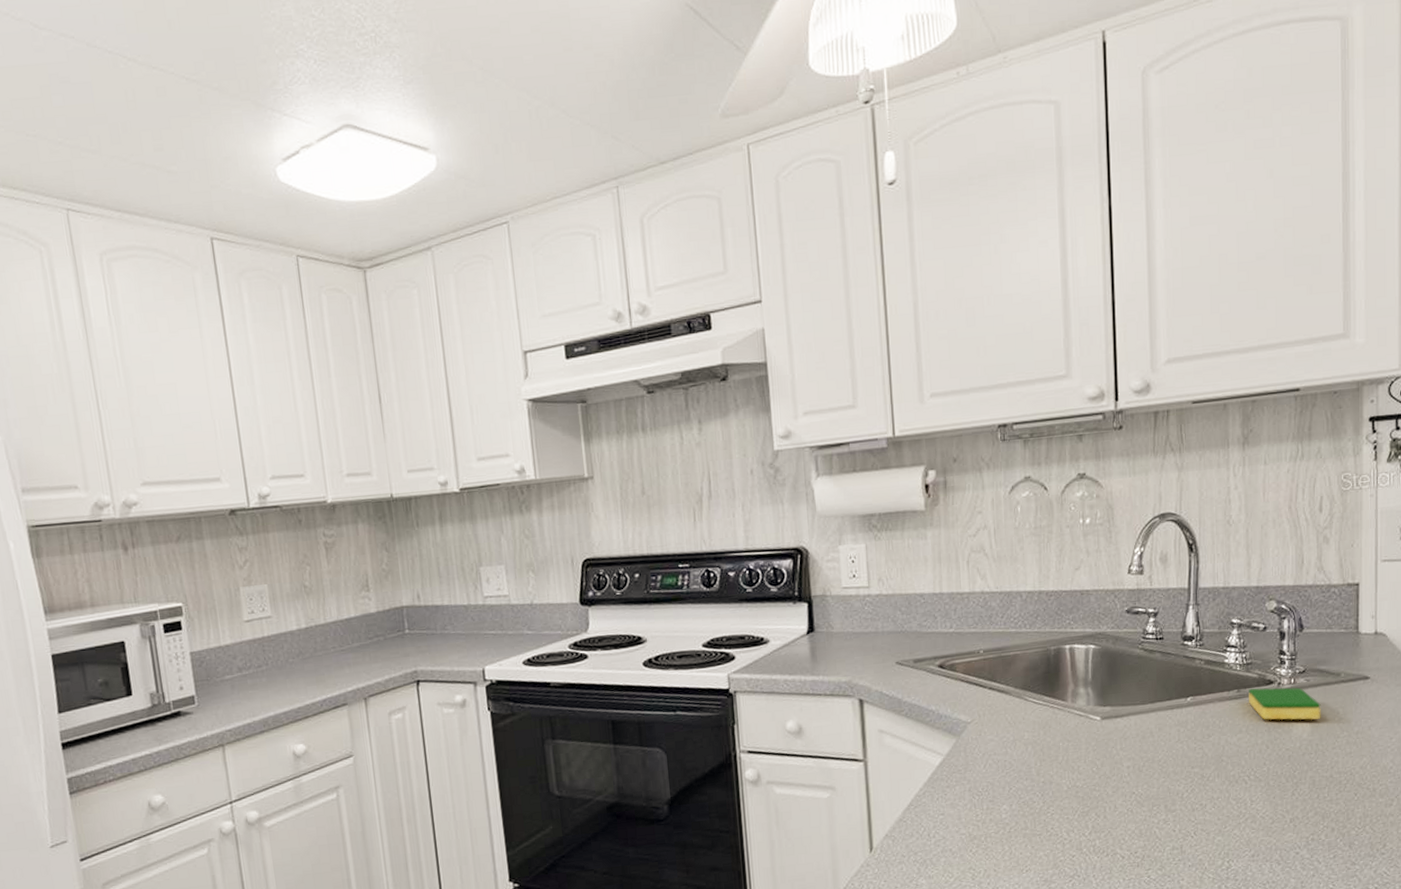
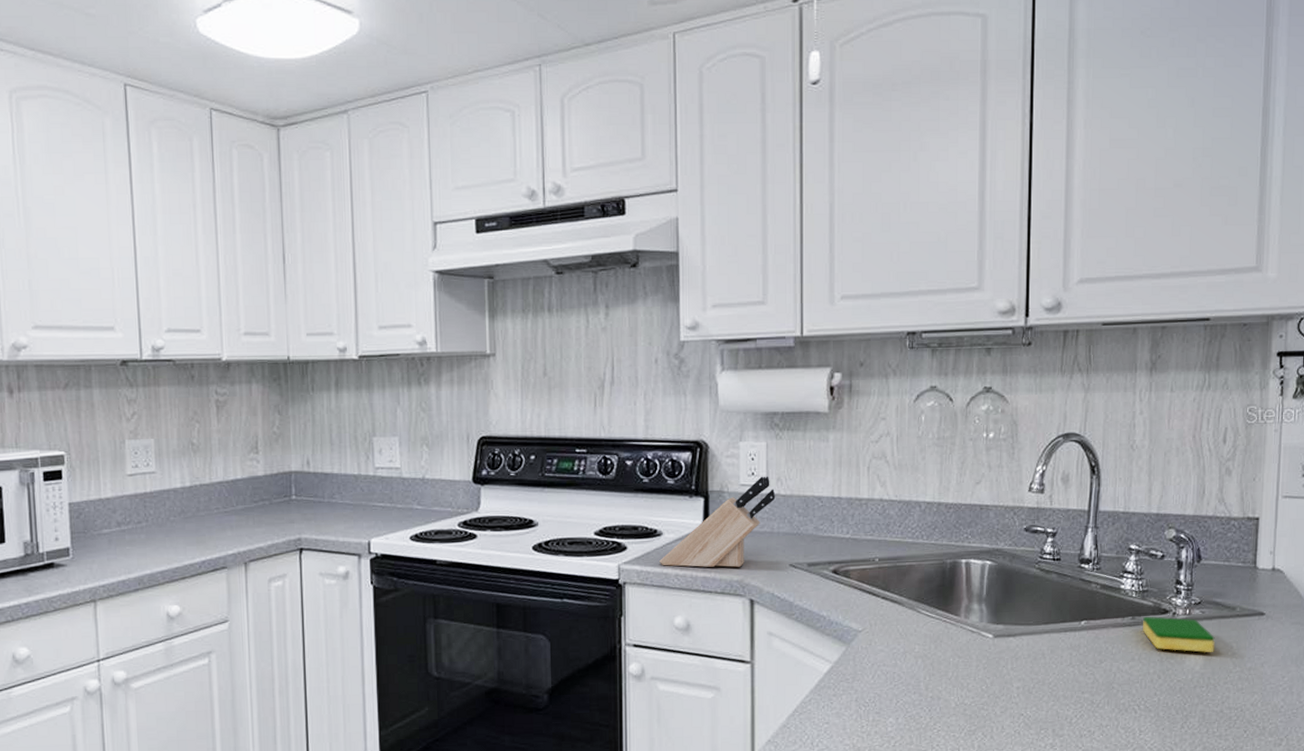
knife block: none [768,577,878,673] -> present [659,476,776,568]

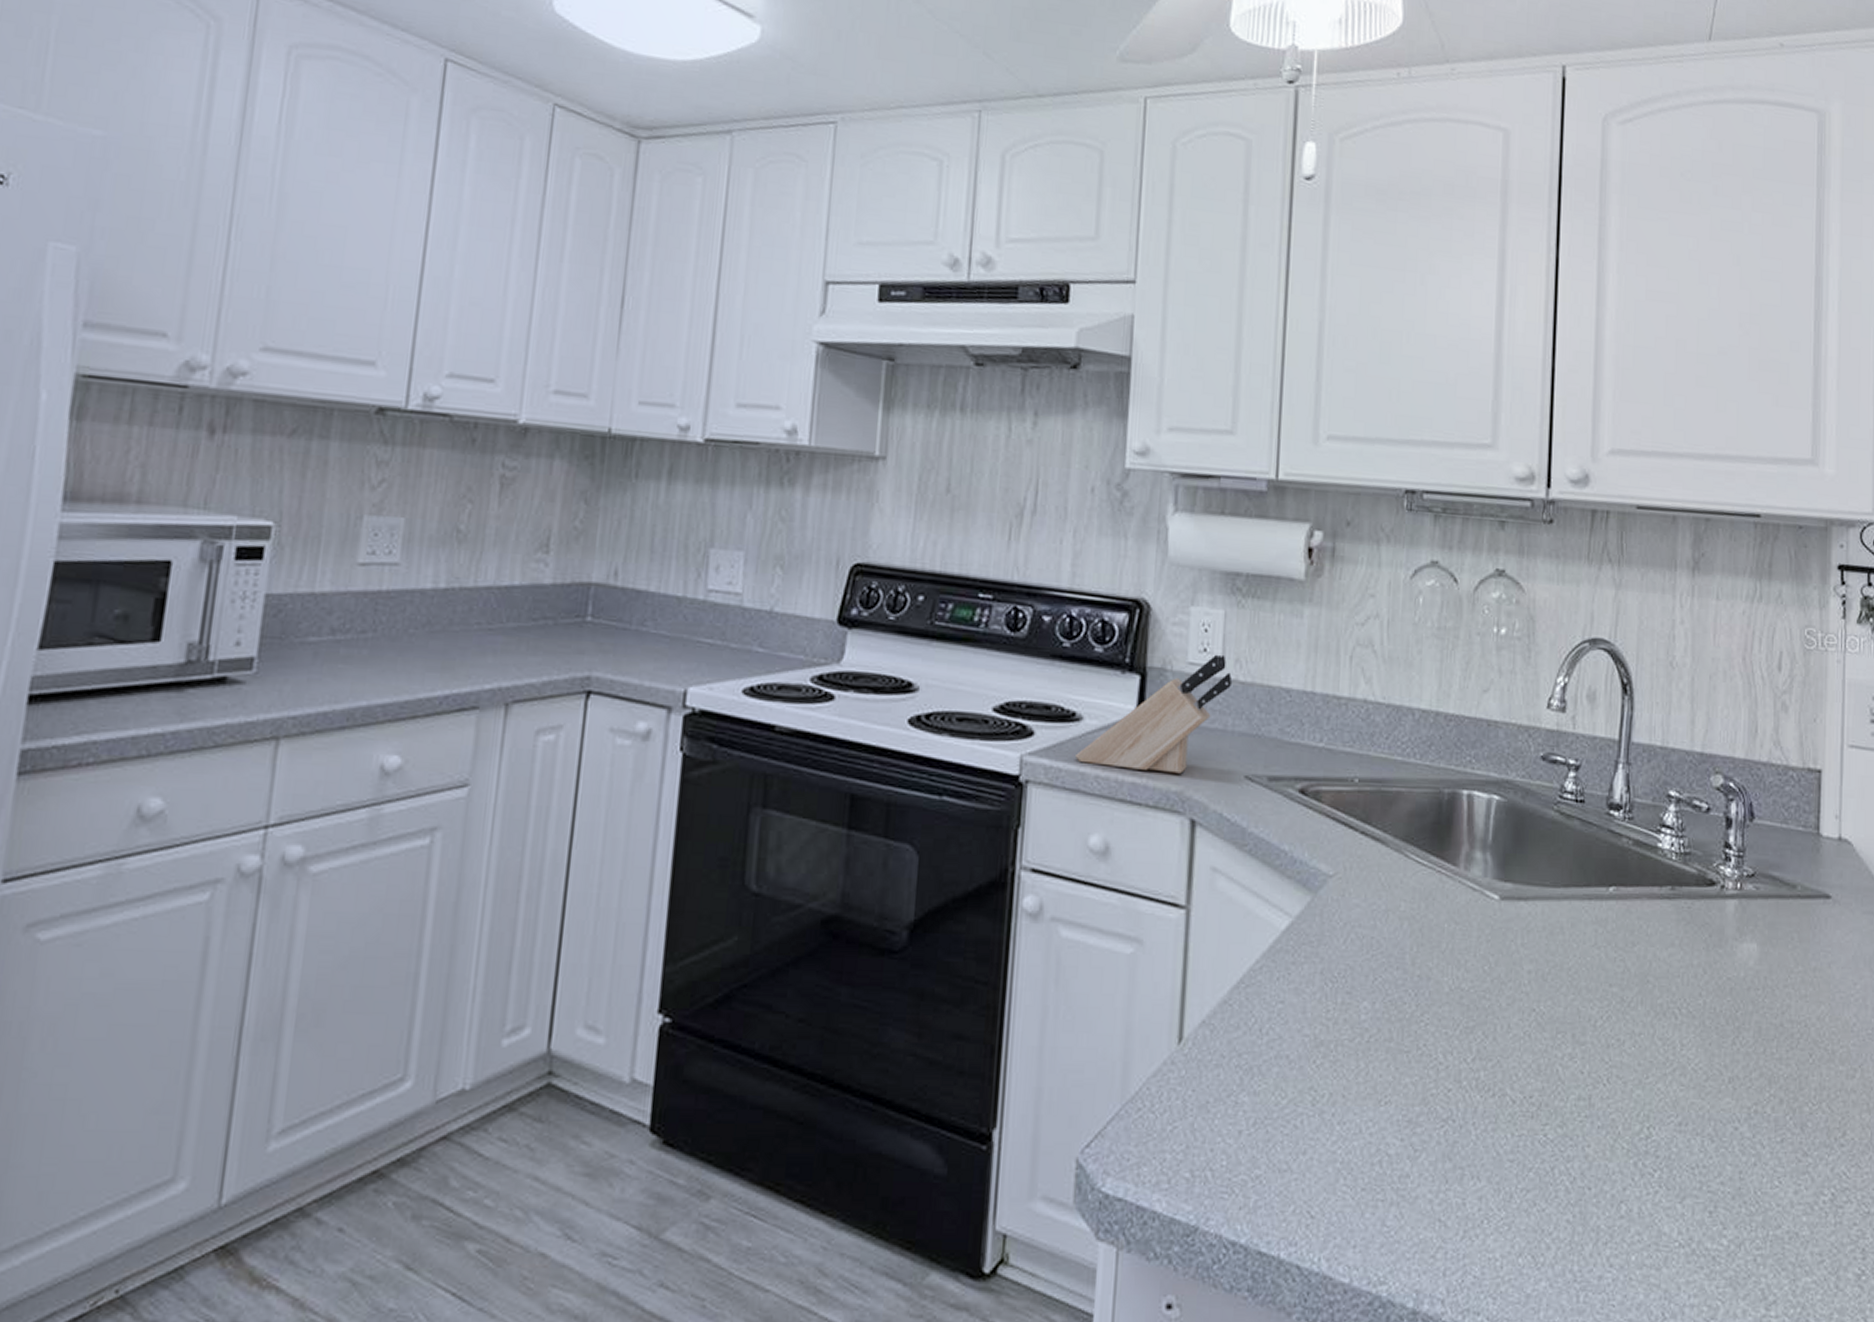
dish sponge: present [1143,617,1215,653] -> none [1685,888,1772,944]

